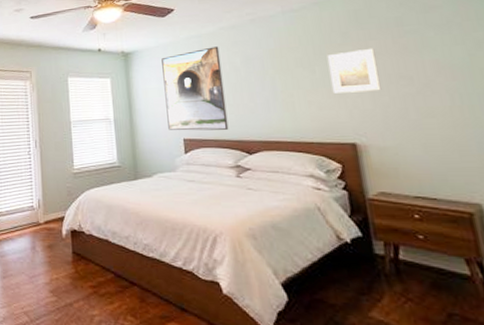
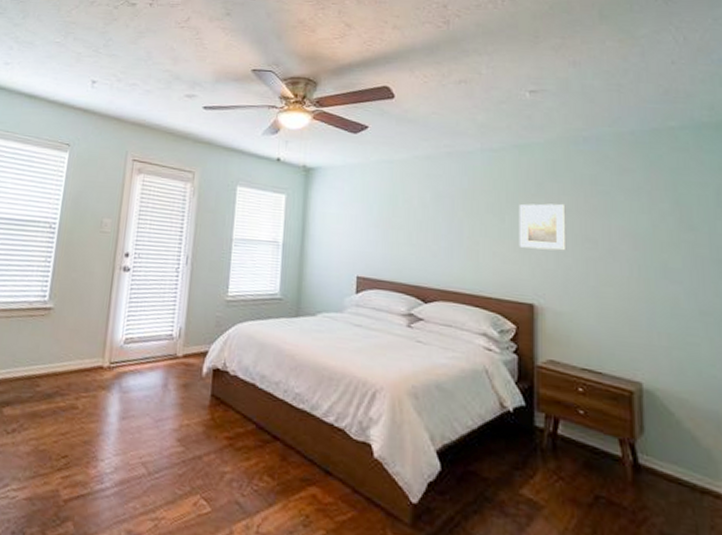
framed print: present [161,46,229,131] -> none [342,176,410,272]

